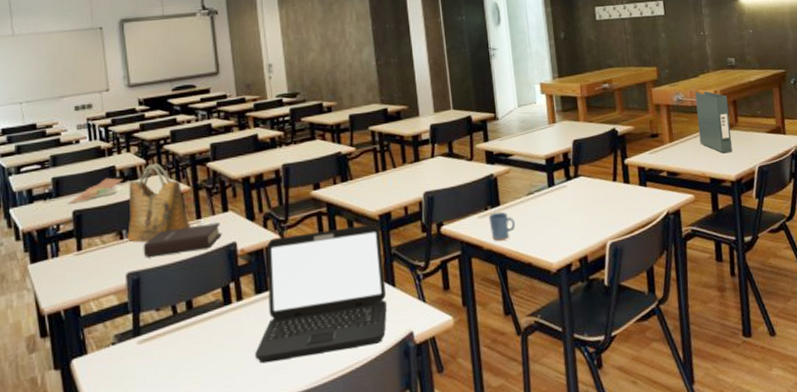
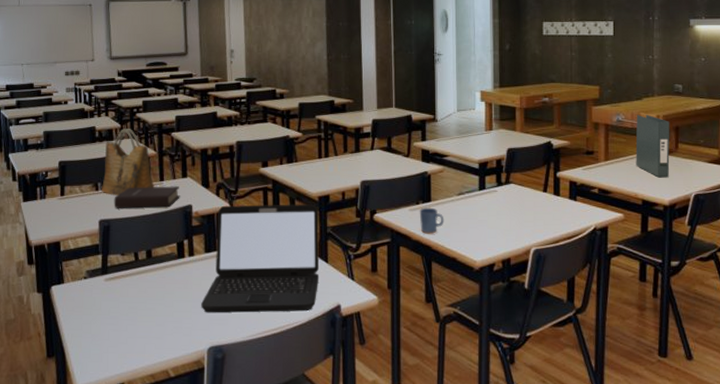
papers: present [68,177,123,205] -> none [55,136,101,156]

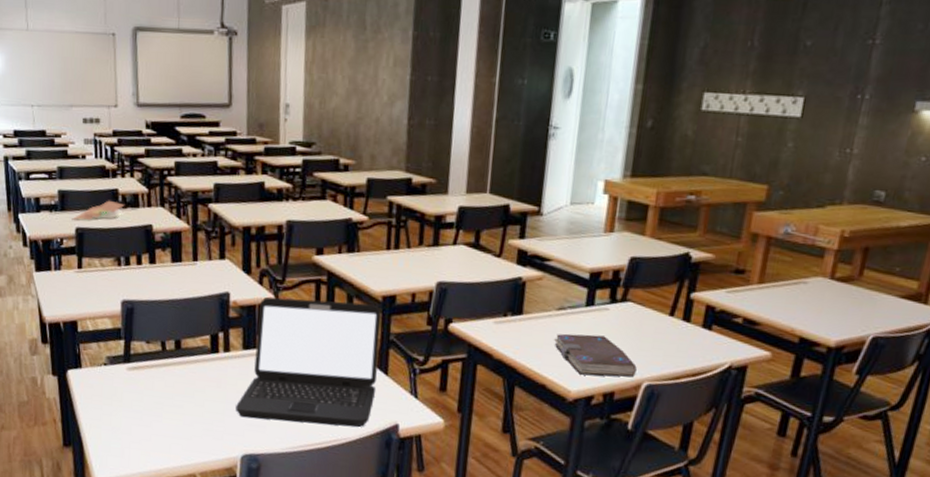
papers: none [55,136,101,156] -> present [72,200,125,221]
grocery bag: present [102,129,155,196] -> none [125,194,187,274]
book: present [114,186,180,208] -> none [138,265,216,292]
mug: present [419,207,444,234] -> none [505,320,537,354]
book: none [457,213,525,247] -> present [553,333,637,377]
binder: present [635,114,670,178] -> none [799,227,858,313]

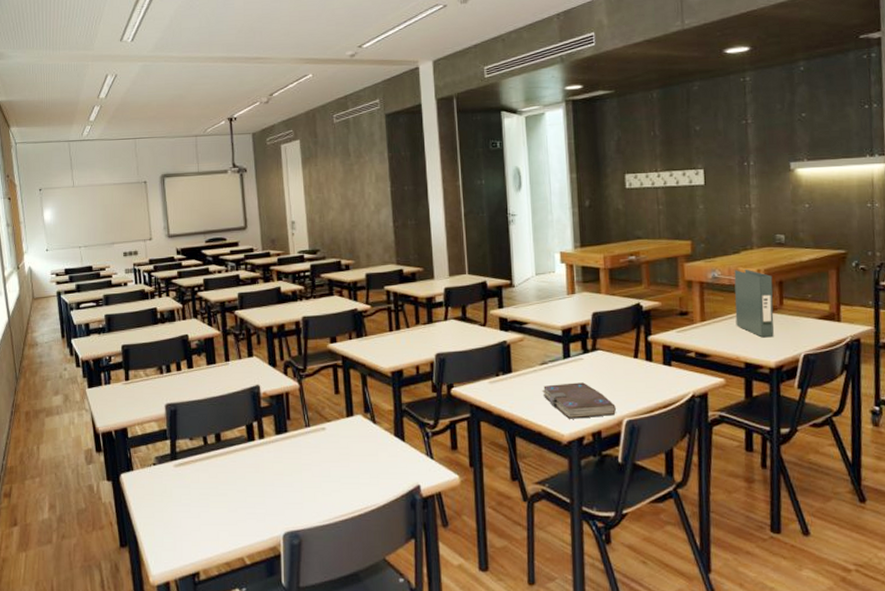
papers: present [72,200,125,221] -> none [118,318,163,340]
laptop: present [236,297,381,427] -> none [274,380,397,497]
binder: none [799,227,858,313] -> present [734,268,774,338]

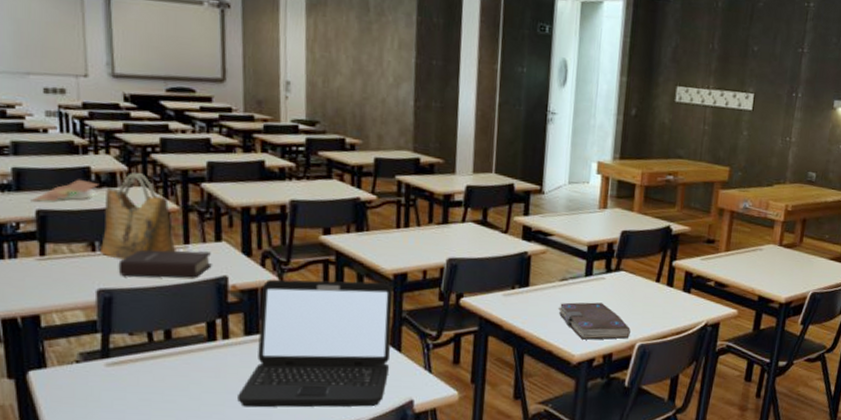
papers: none [118,318,163,340] -> present [30,179,100,203]
grocery bag: none [166,308,220,378] -> present [101,173,176,260]
book: none [179,366,247,391] -> present [118,250,212,278]
laptop: none [274,380,397,497] -> present [237,279,393,408]
binder: present [734,268,774,338] -> none [757,202,798,274]

